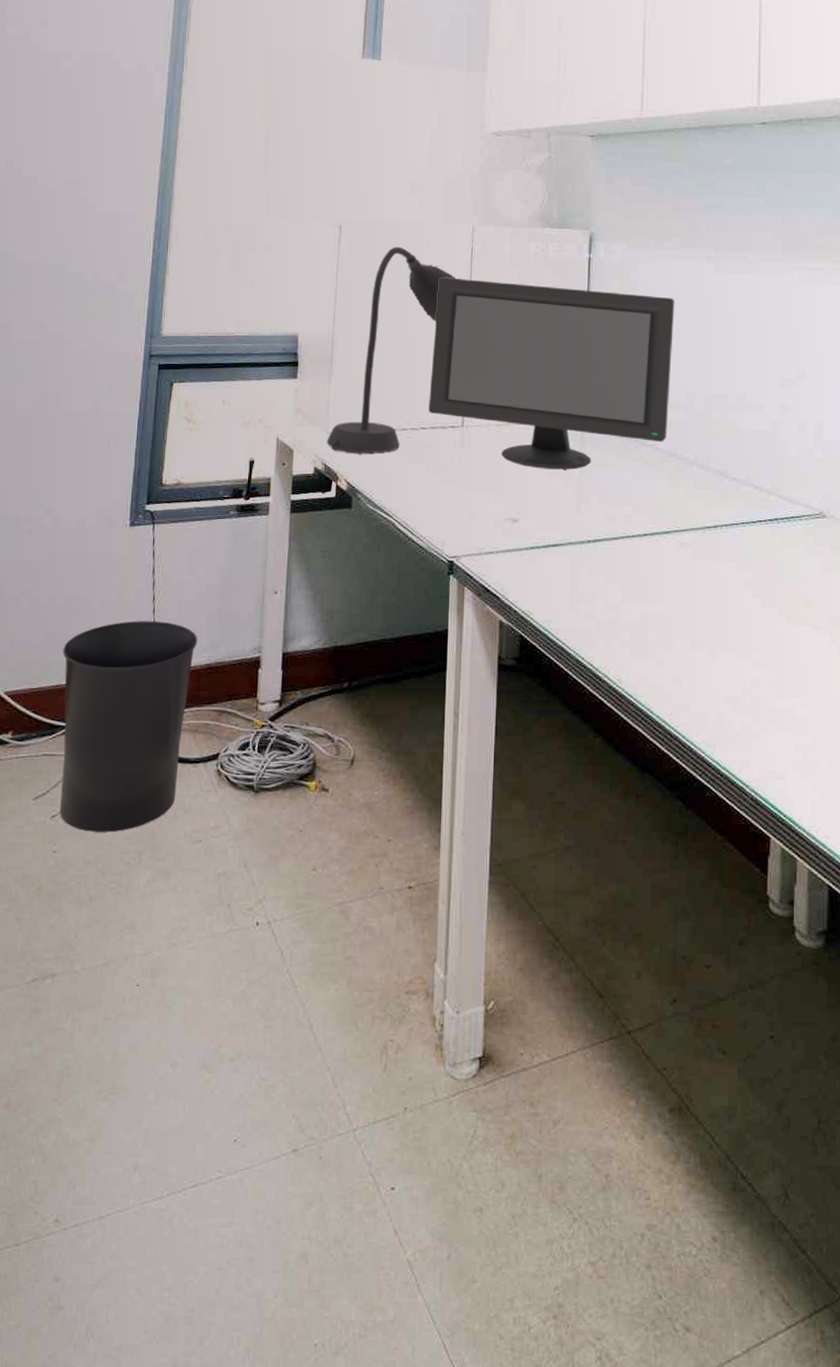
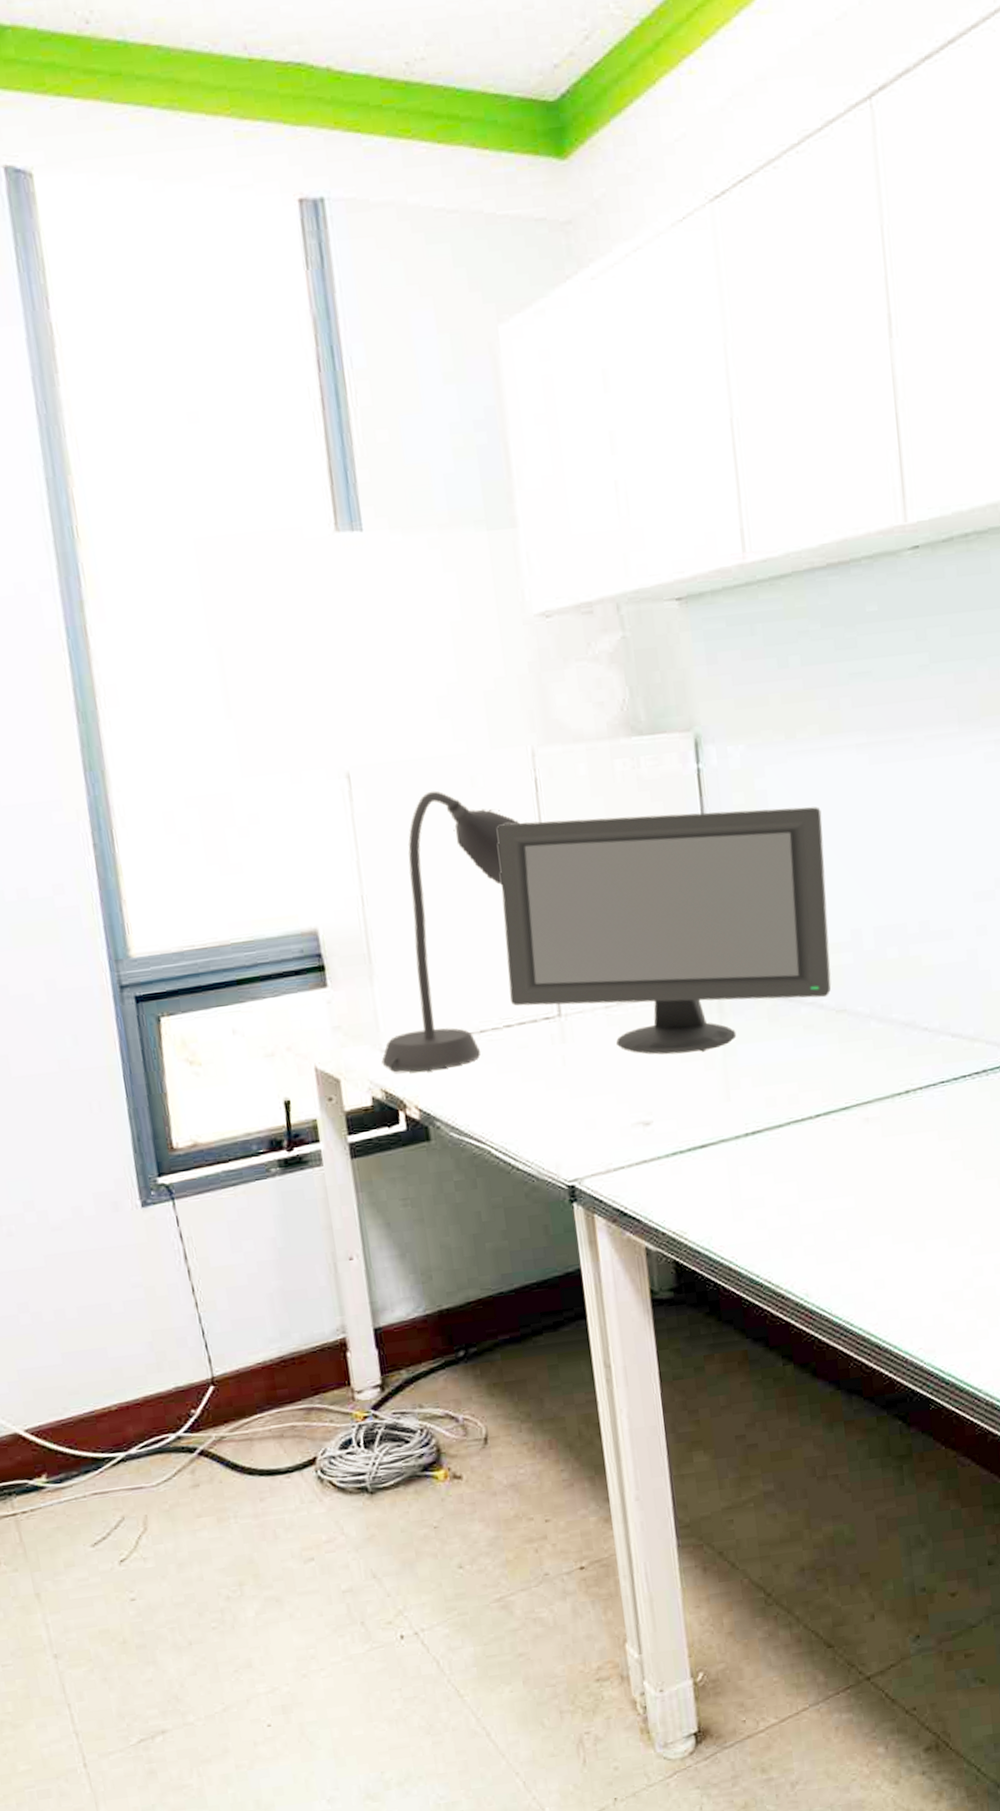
waste bin: present [59,621,198,832] -> none [88,1315,272,1571]

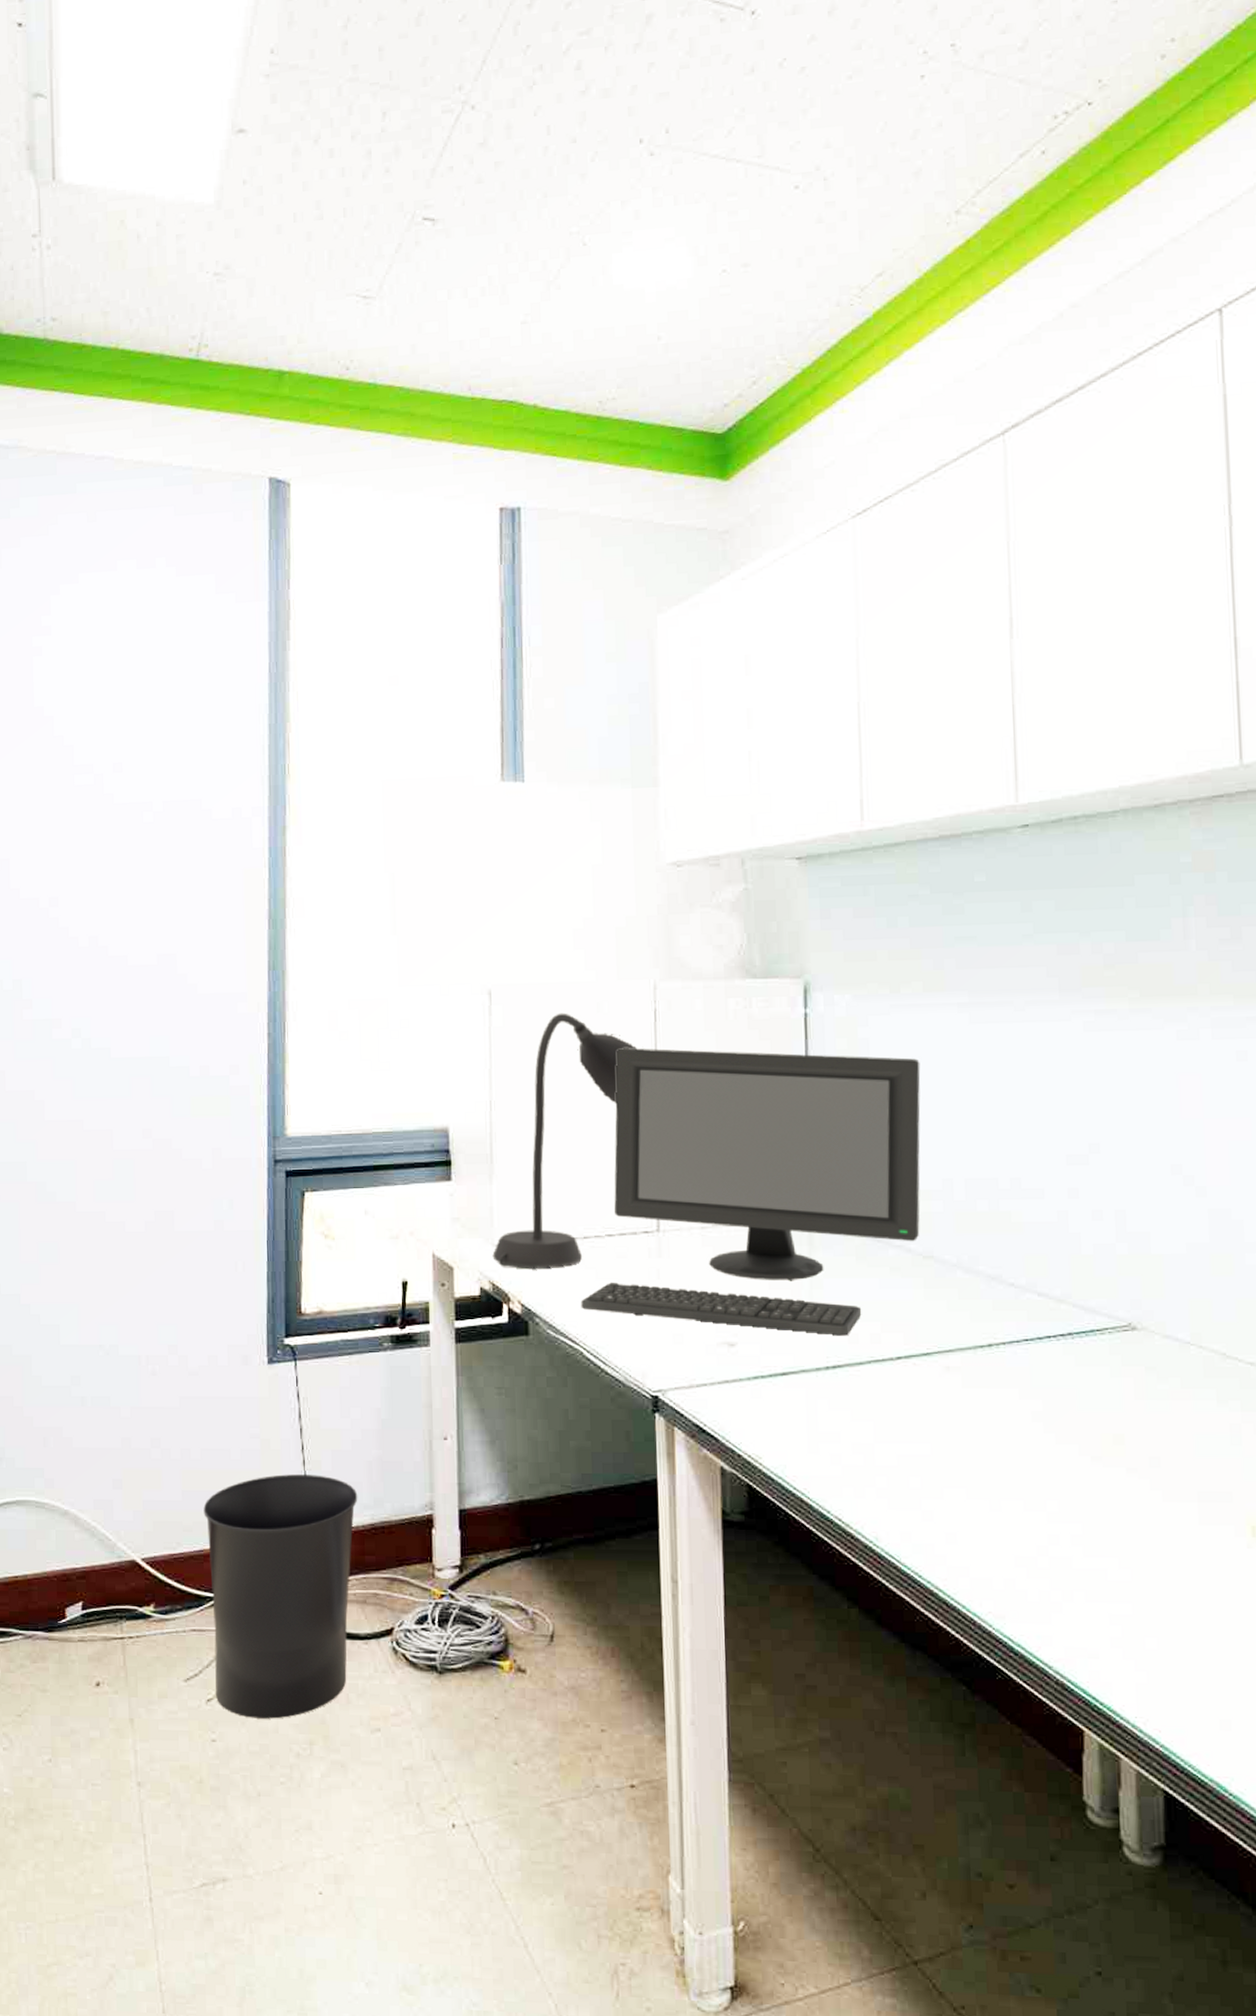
waste bin: none [88,1315,272,1571] -> present [203,1474,358,1719]
computer keyboard: none [483,1068,778,1107] -> present [581,1283,862,1336]

